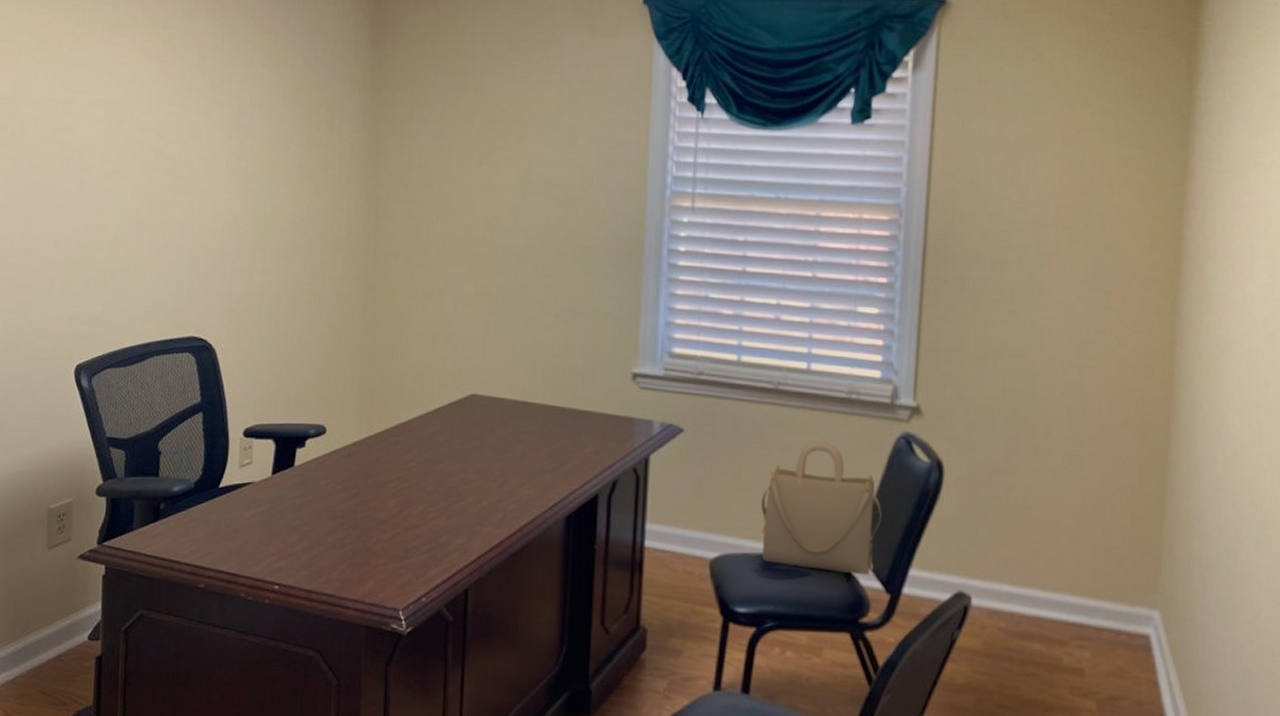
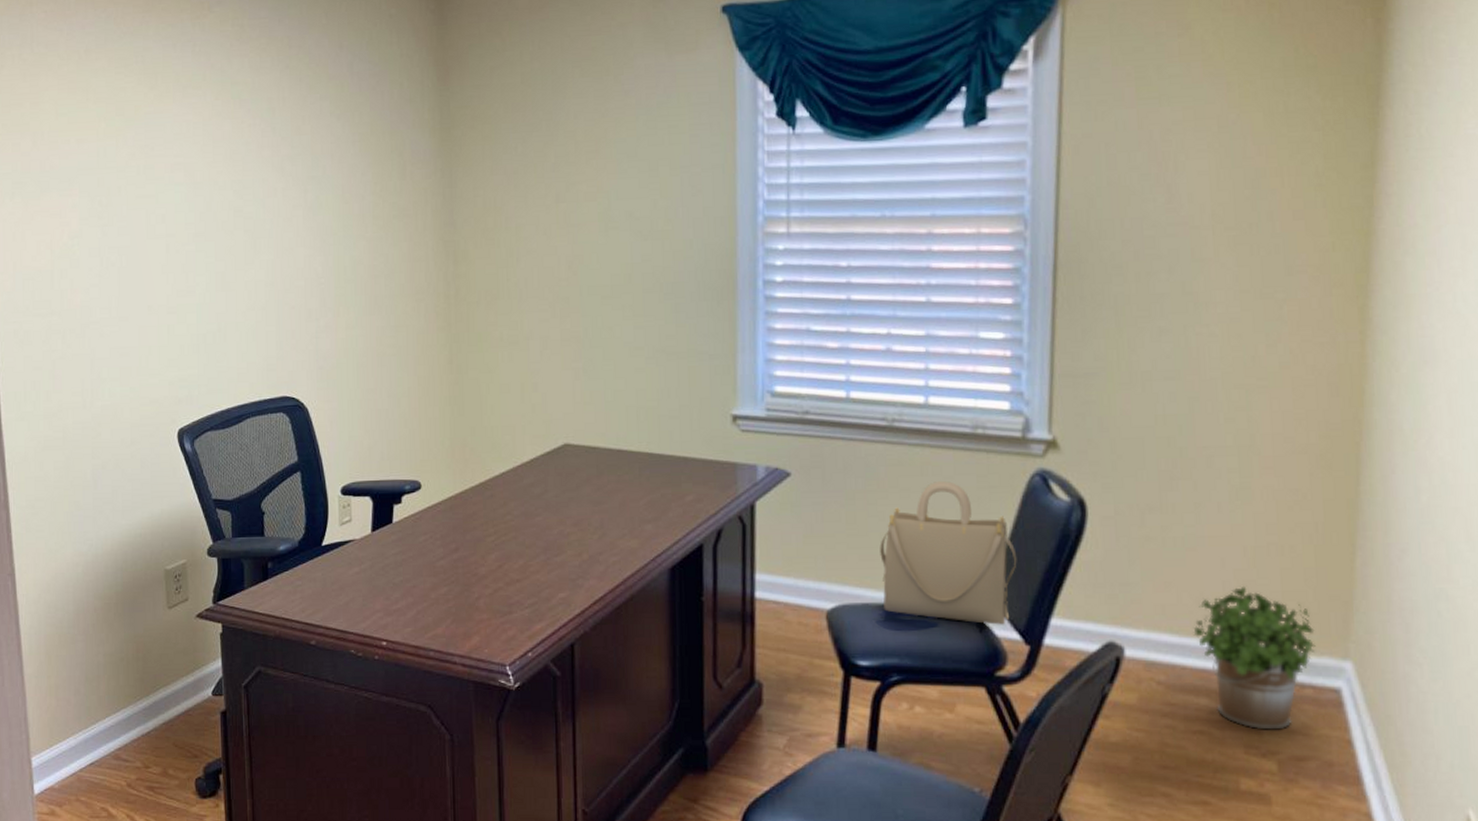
potted plant: none [1030,542,1130,673] -> present [1193,585,1316,730]

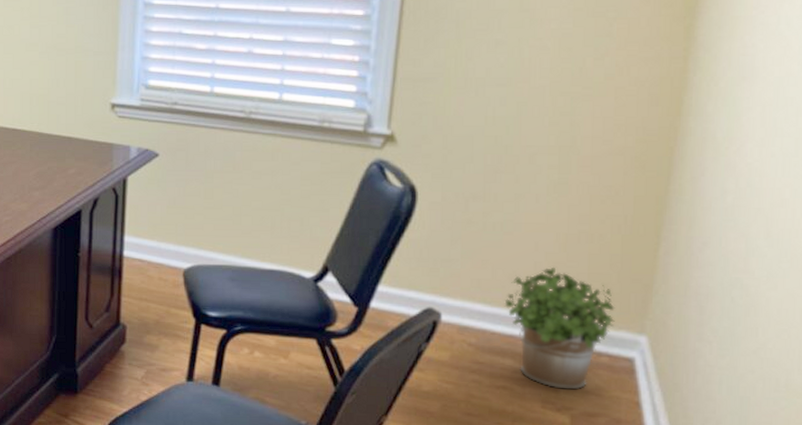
handbag: present [880,481,1017,625] -> none [232,166,352,289]

